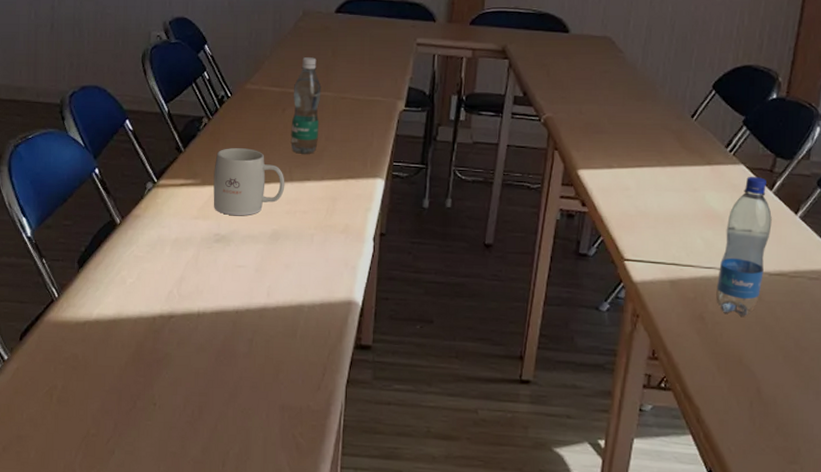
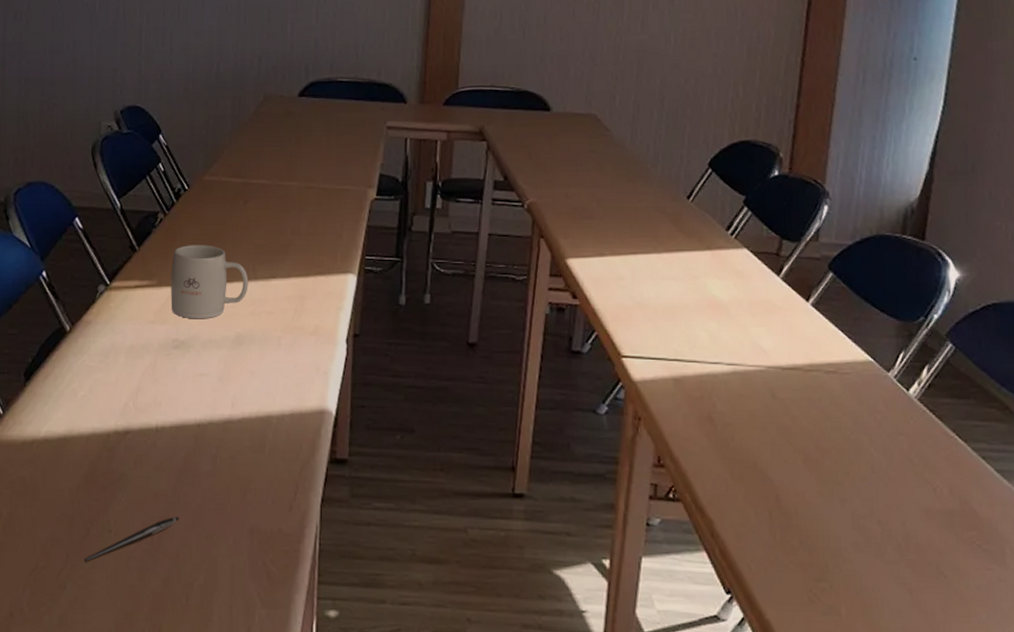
pen: none [130,393,218,431] -> present [84,517,180,562]
bottle: present [290,57,322,154] -> none [254,145,286,249]
bottle: present [716,176,772,318] -> none [724,260,782,418]

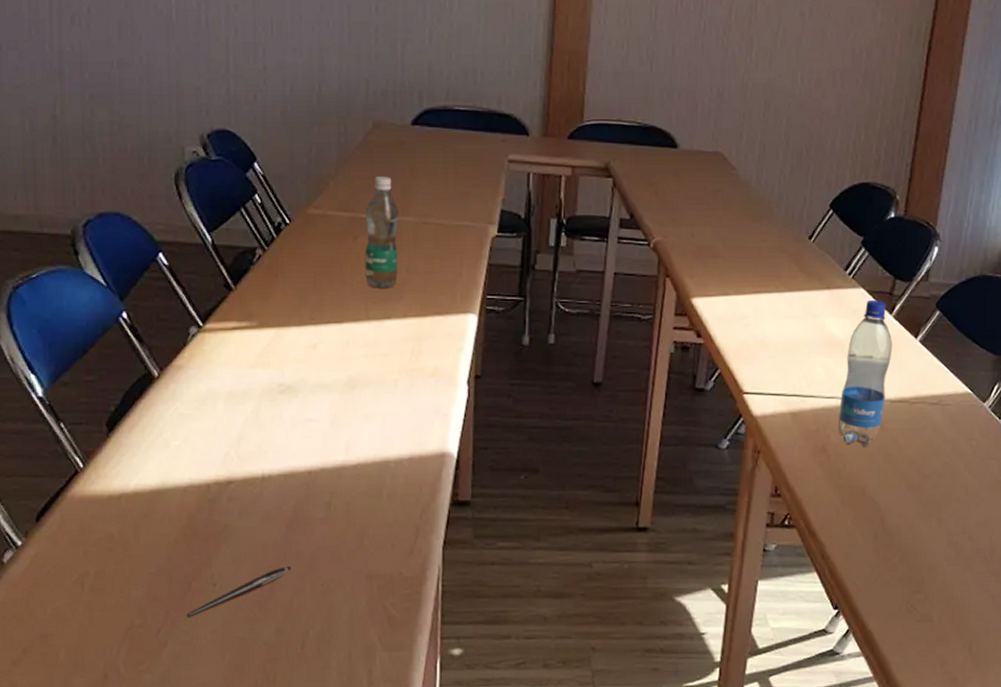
mug: present [171,245,249,319] -> none [273,283,361,363]
bottle: none [254,145,286,249] -> present [364,177,399,288]
bottle: none [724,260,782,418] -> present [838,299,892,448]

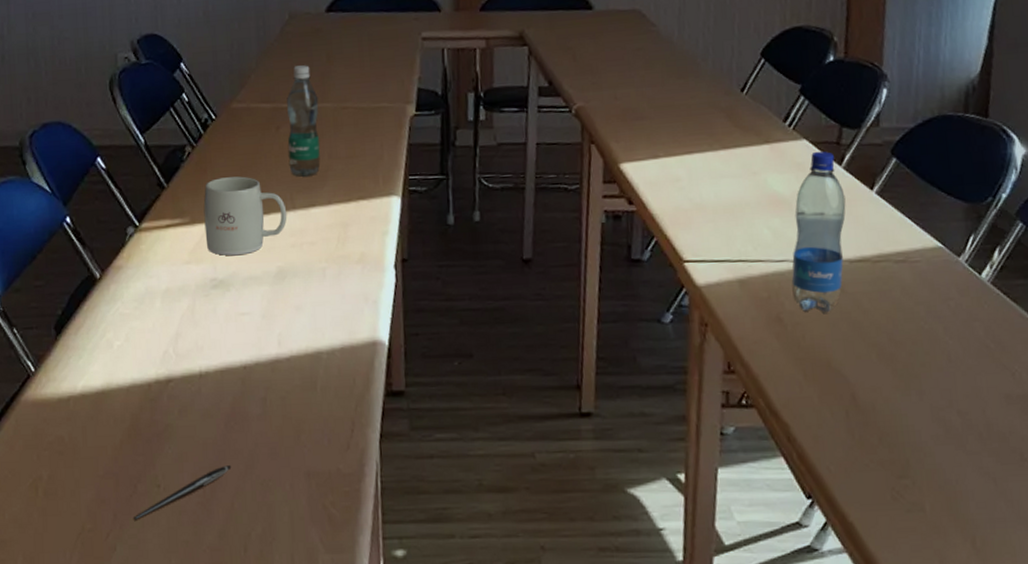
mug: none [273,283,361,363] -> present [203,176,287,256]

